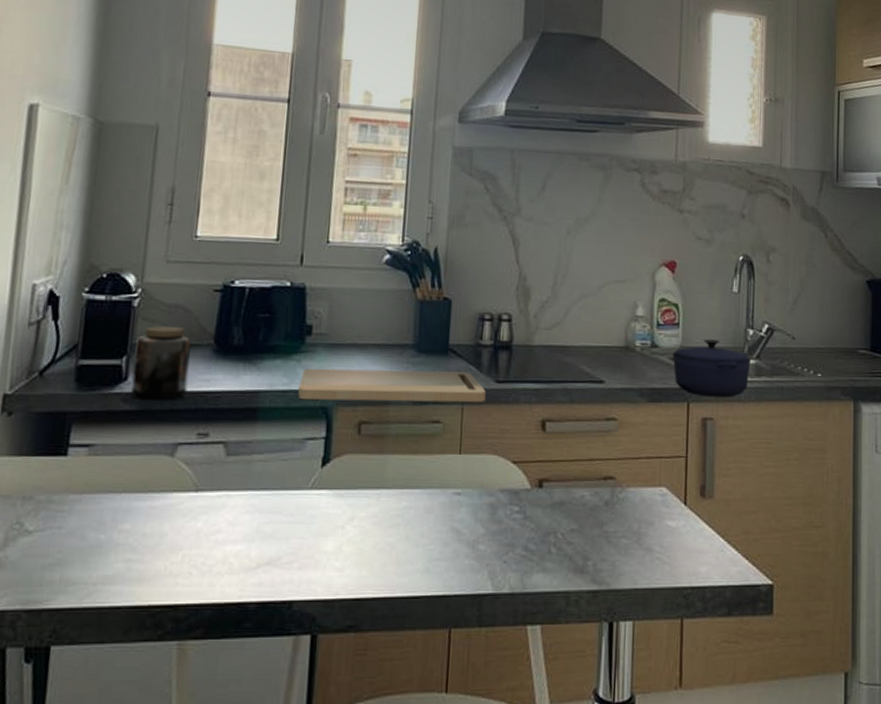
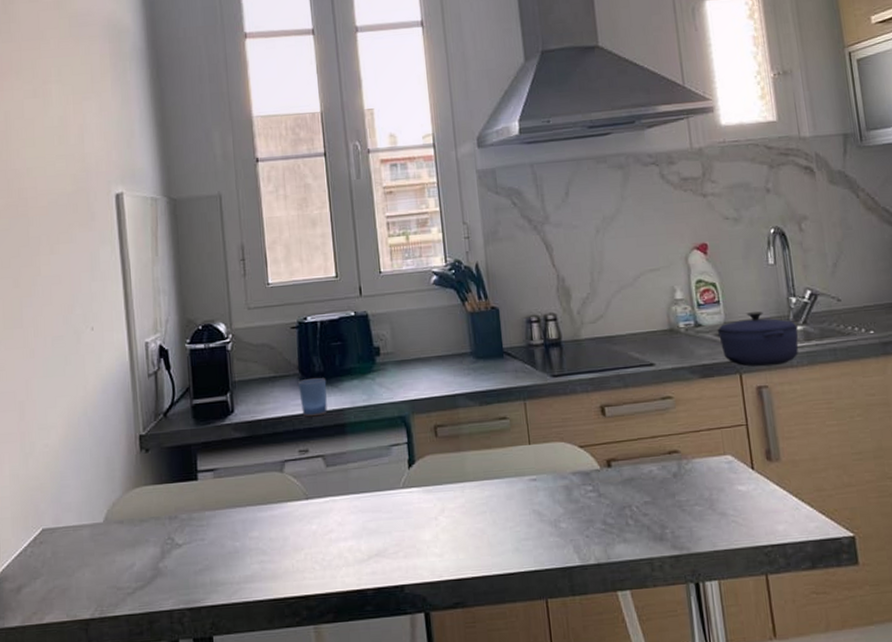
jar: present [130,326,191,400] -> none [235,362,284,427]
mug: none [209,352,245,396] -> present [298,378,328,417]
cutting board: present [298,368,486,403] -> none [377,370,545,413]

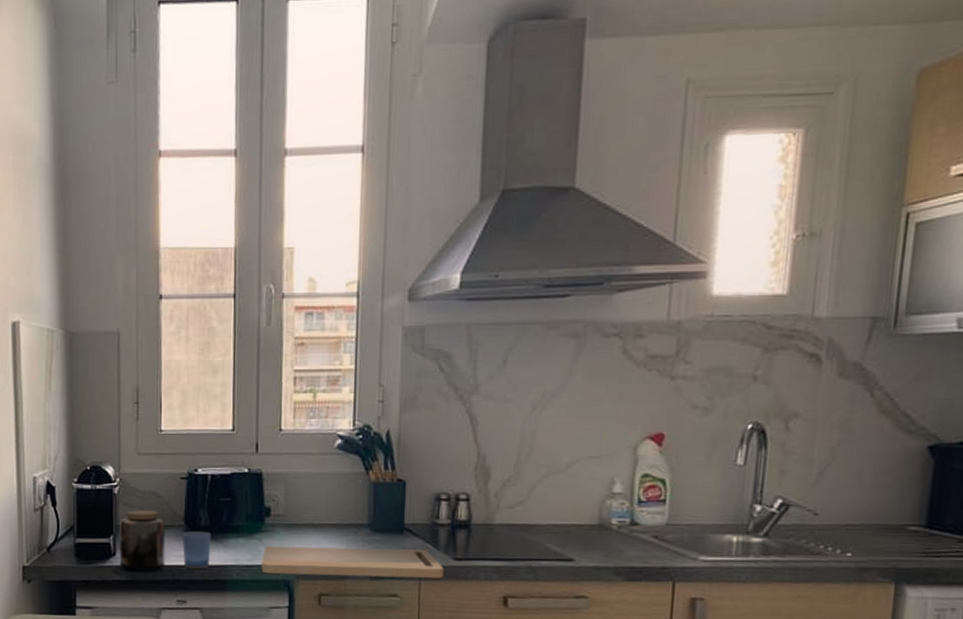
jar: none [235,362,284,427] -> present [119,510,166,572]
cutting board: none [377,370,545,413] -> present [261,546,444,578]
cooking pot: present [717,310,799,367] -> none [655,515,756,578]

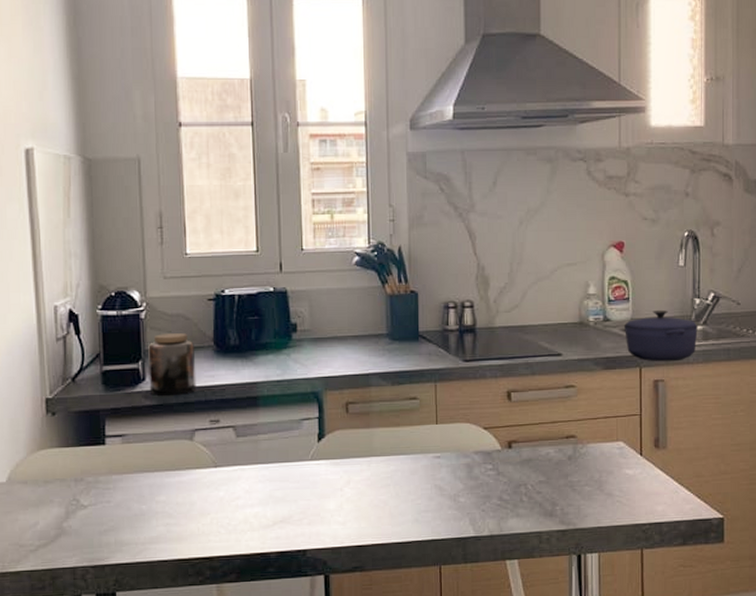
mug: present [182,531,212,570] -> none [213,351,241,389]
cutting board: present [261,546,444,578] -> none [291,353,455,388]
cooking pot: none [655,515,756,578] -> present [623,309,698,362]

